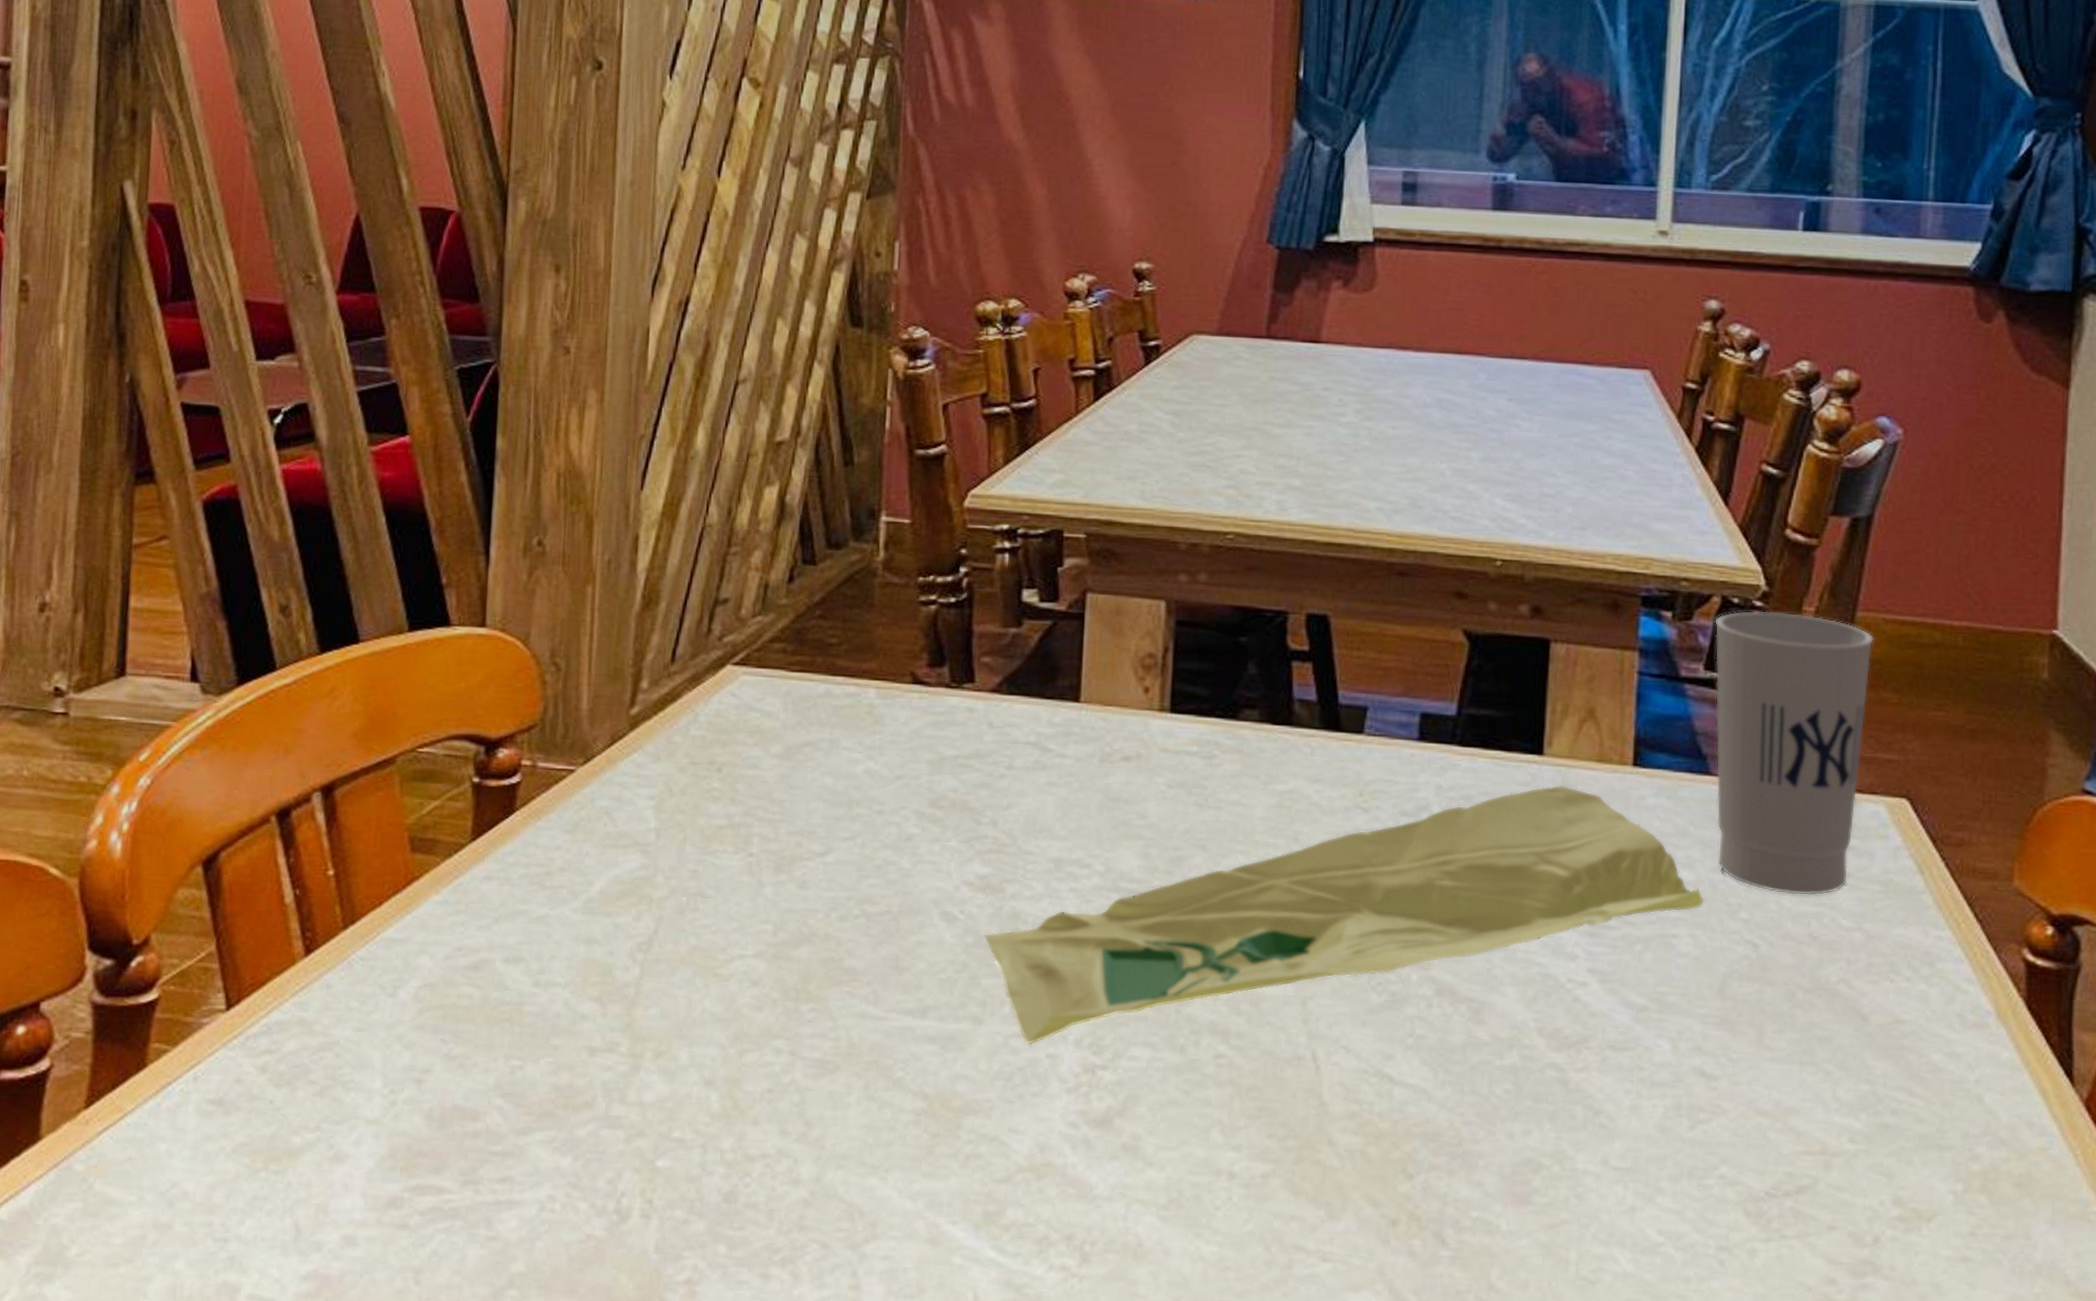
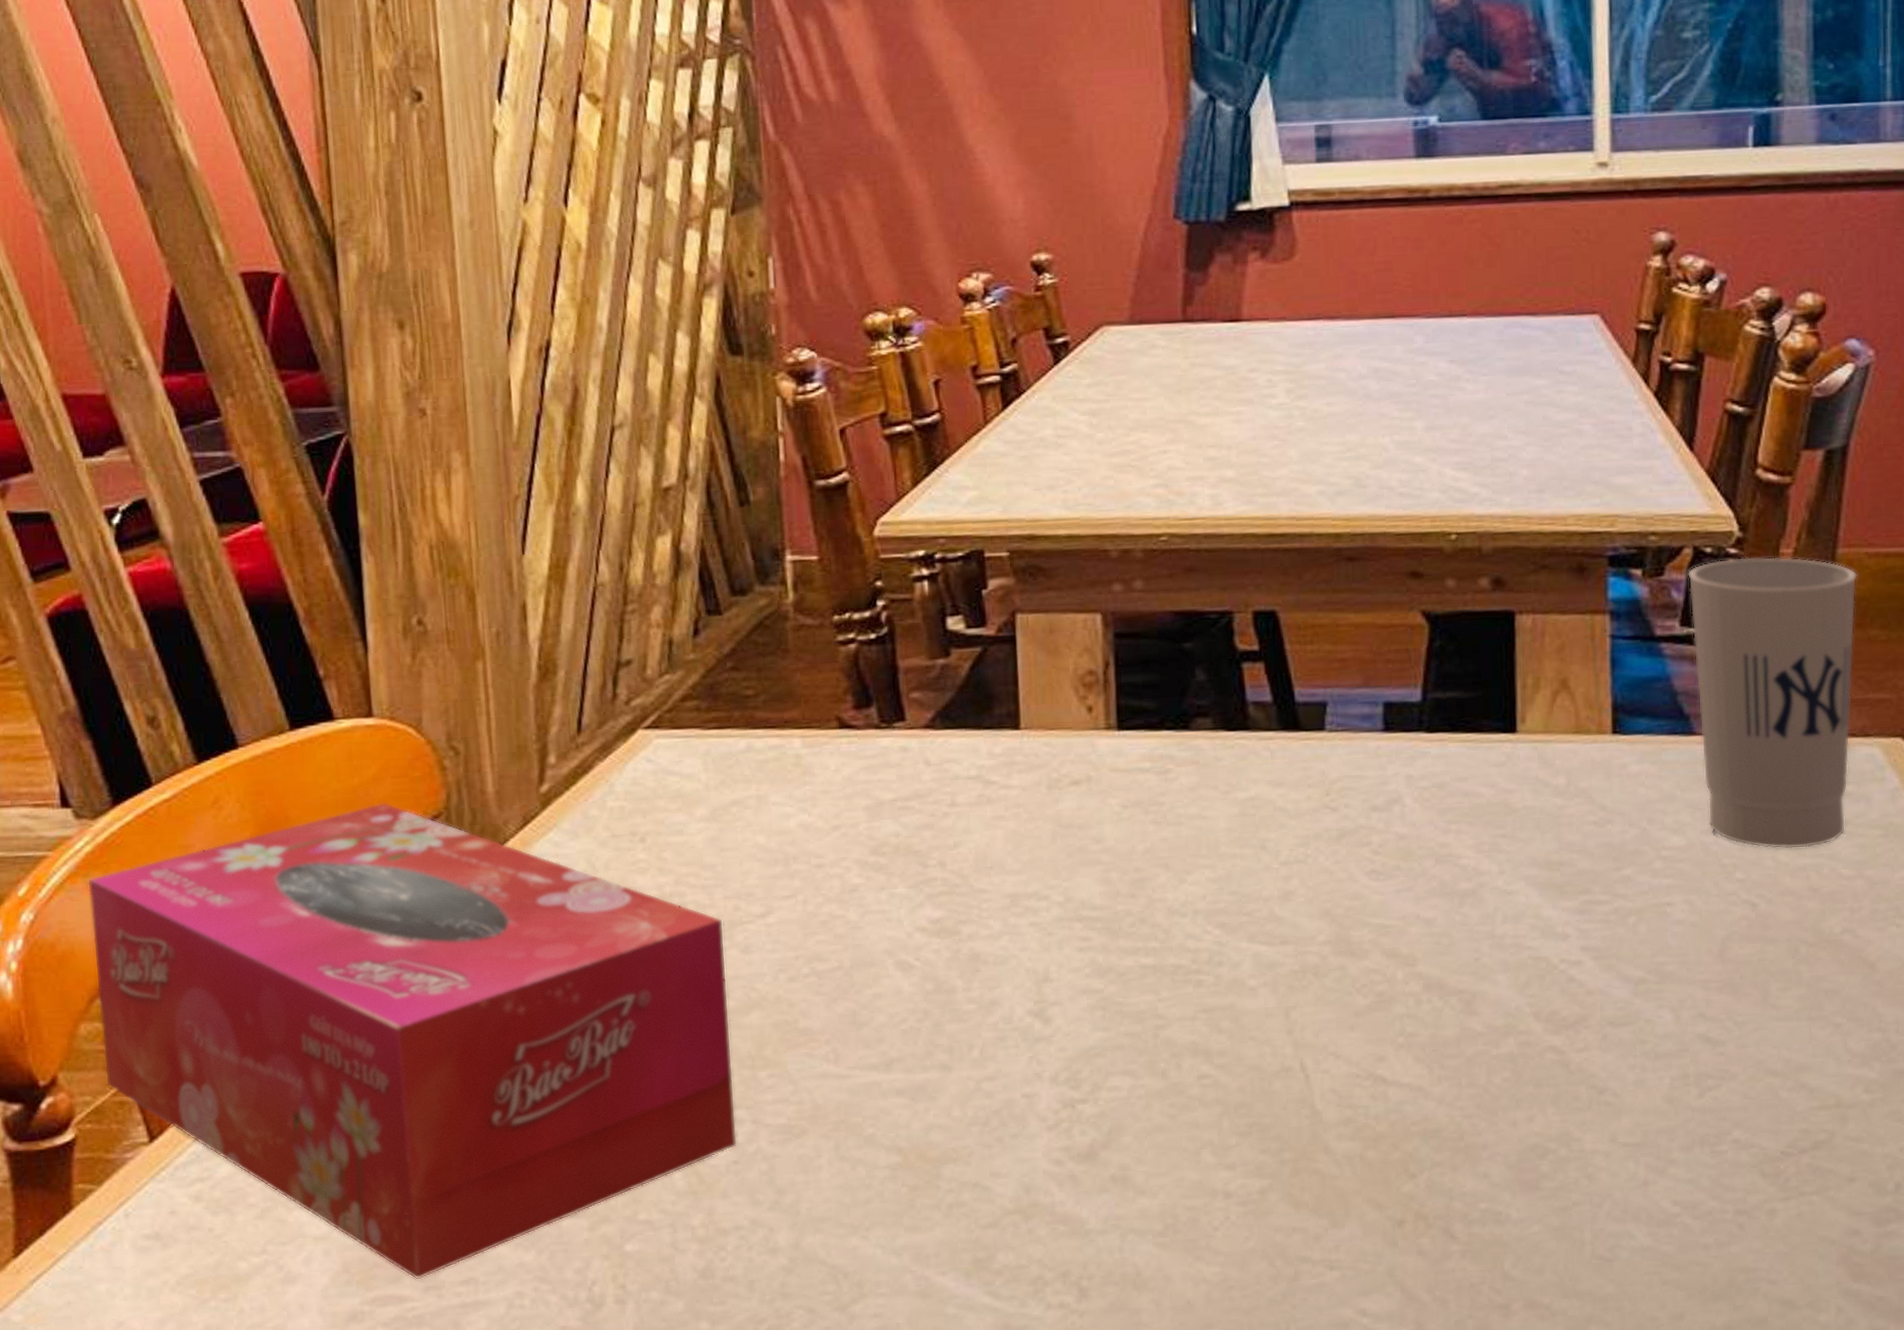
tissue box: none [194,708,785,1173] -> present [88,803,738,1280]
seed packet: present [983,784,1706,1045] -> none [943,761,1699,1087]

